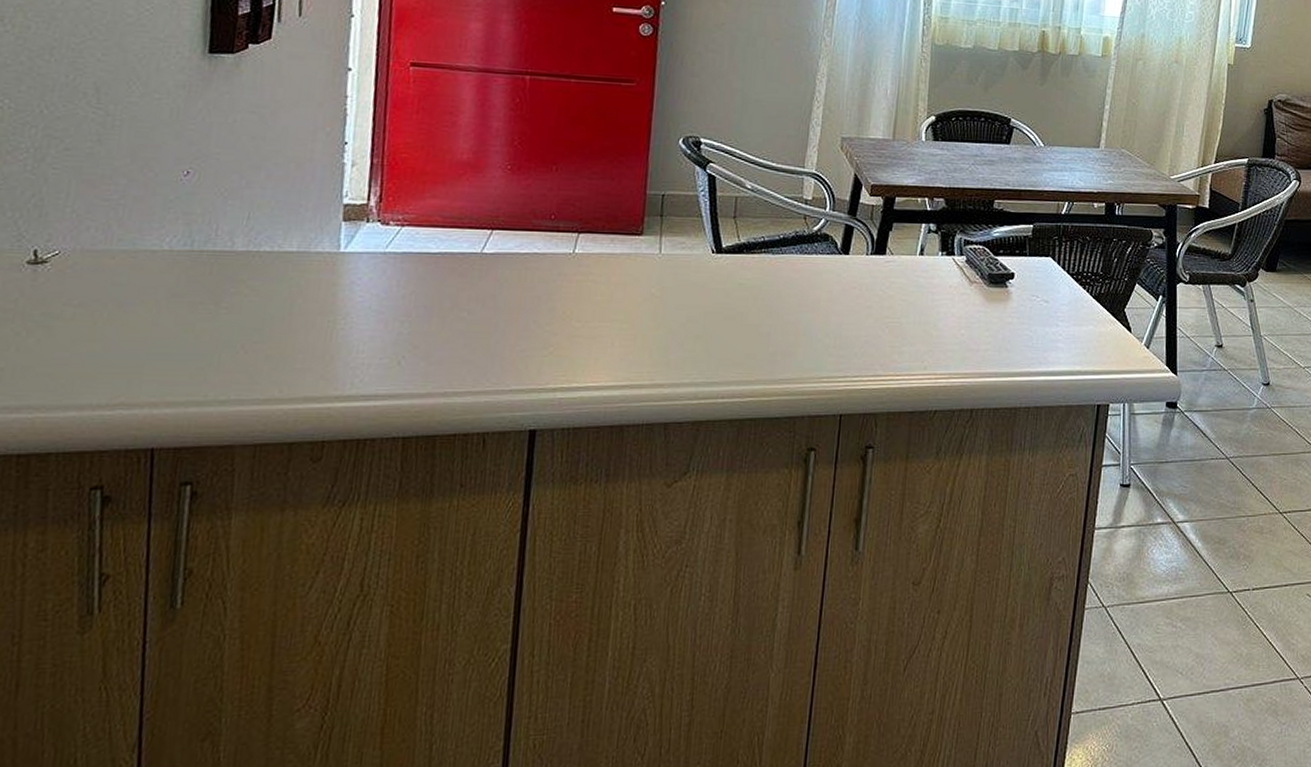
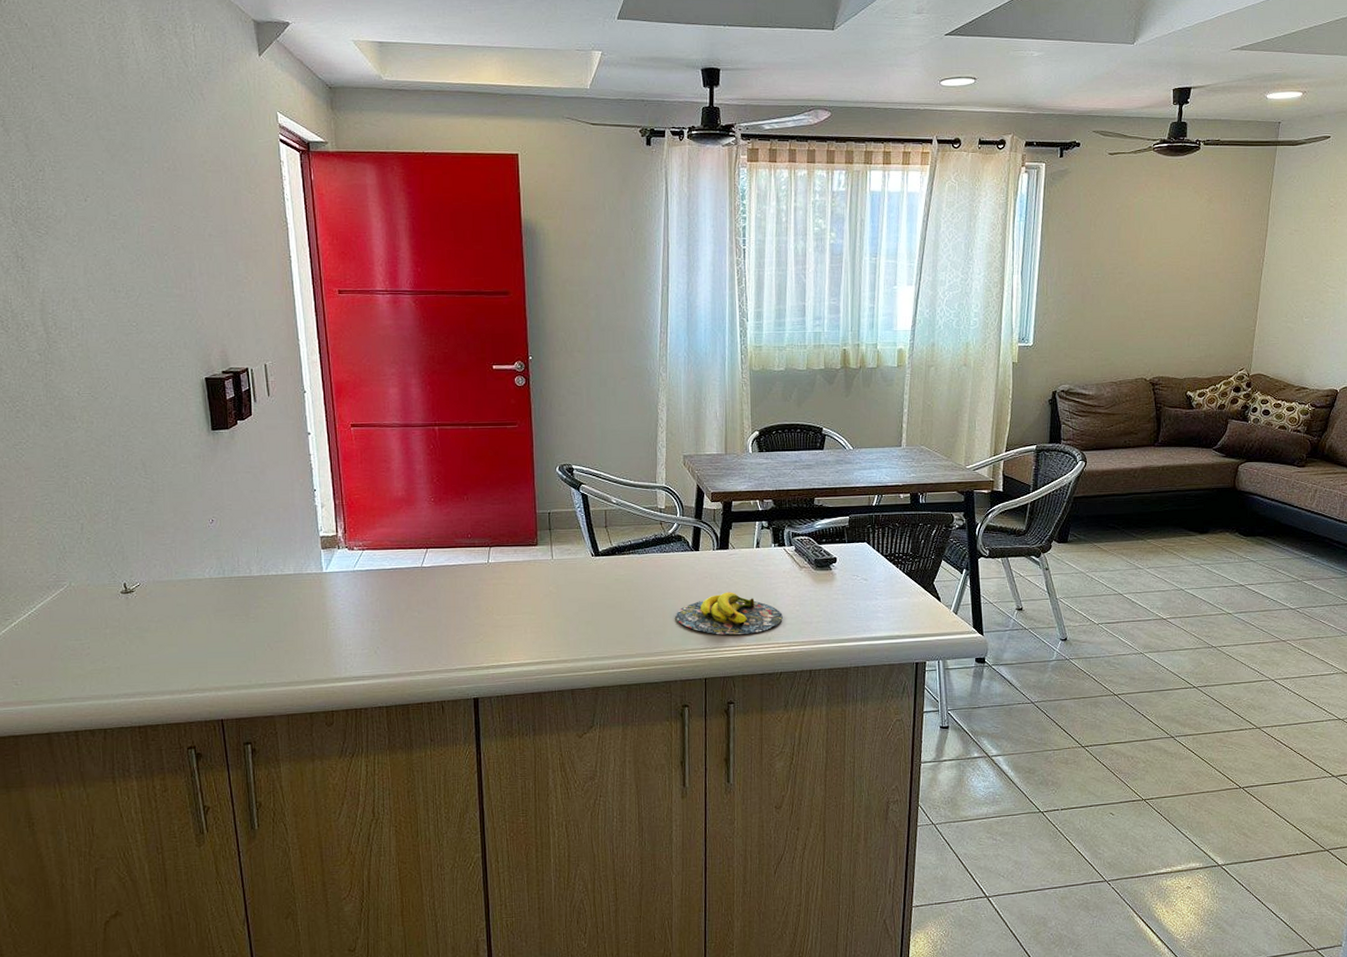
banana: none [810,307,944,361] -> present [675,592,783,635]

